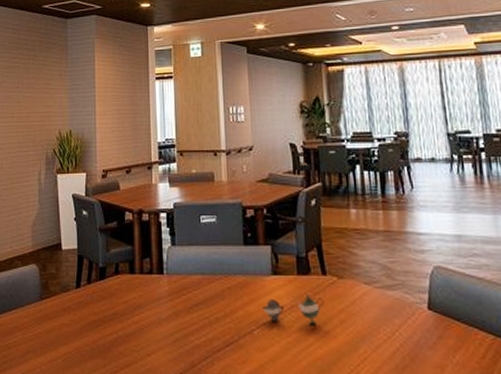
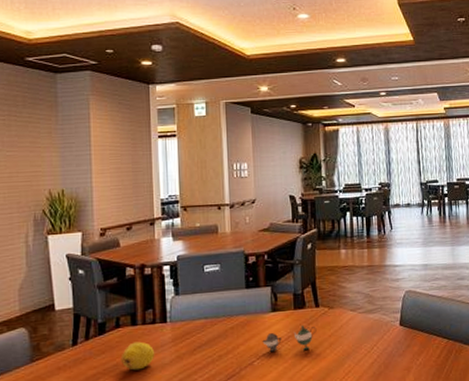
fruit: none [119,291,152,322] -> present [120,341,155,371]

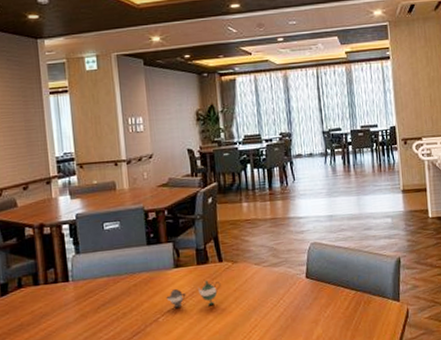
fruit: present [120,341,155,371] -> none [24,301,59,330]

